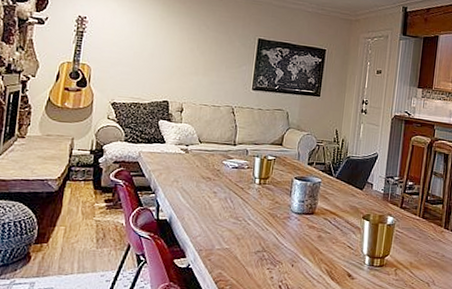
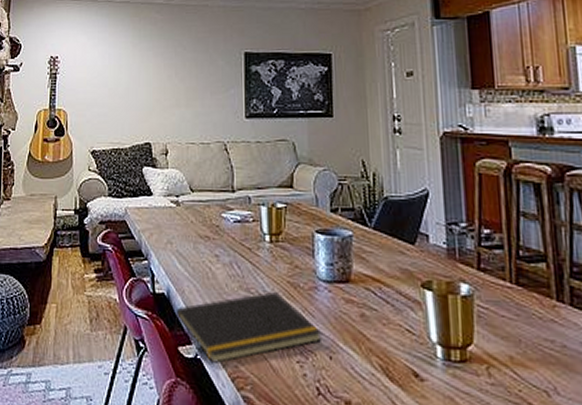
notepad: none [172,220,289,271] -> present [174,292,323,363]

